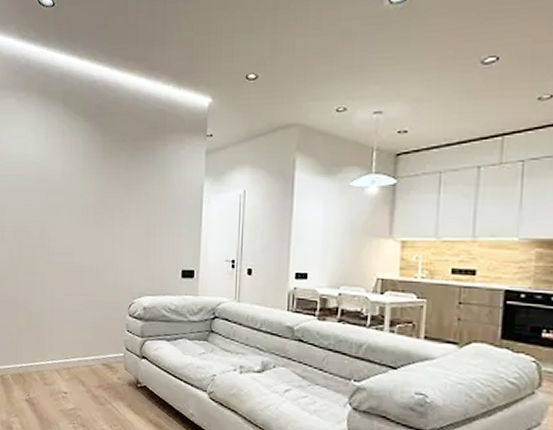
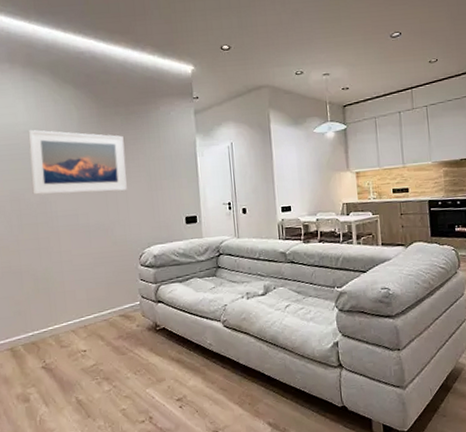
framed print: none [34,161,127,233] -> present [28,129,127,195]

